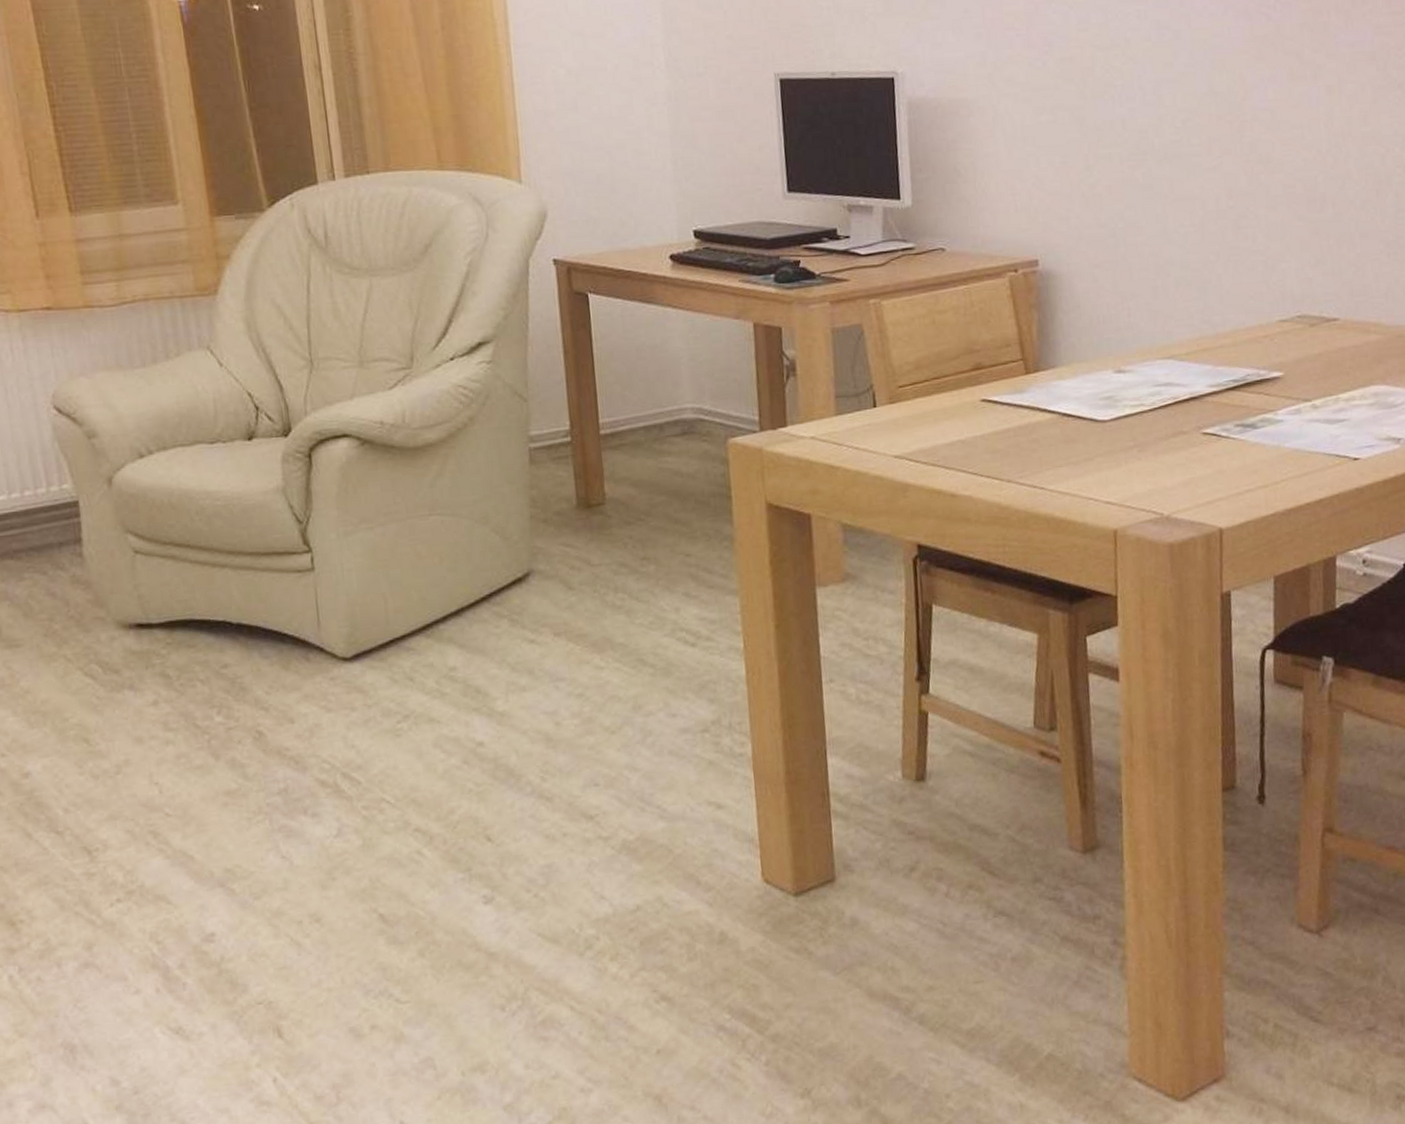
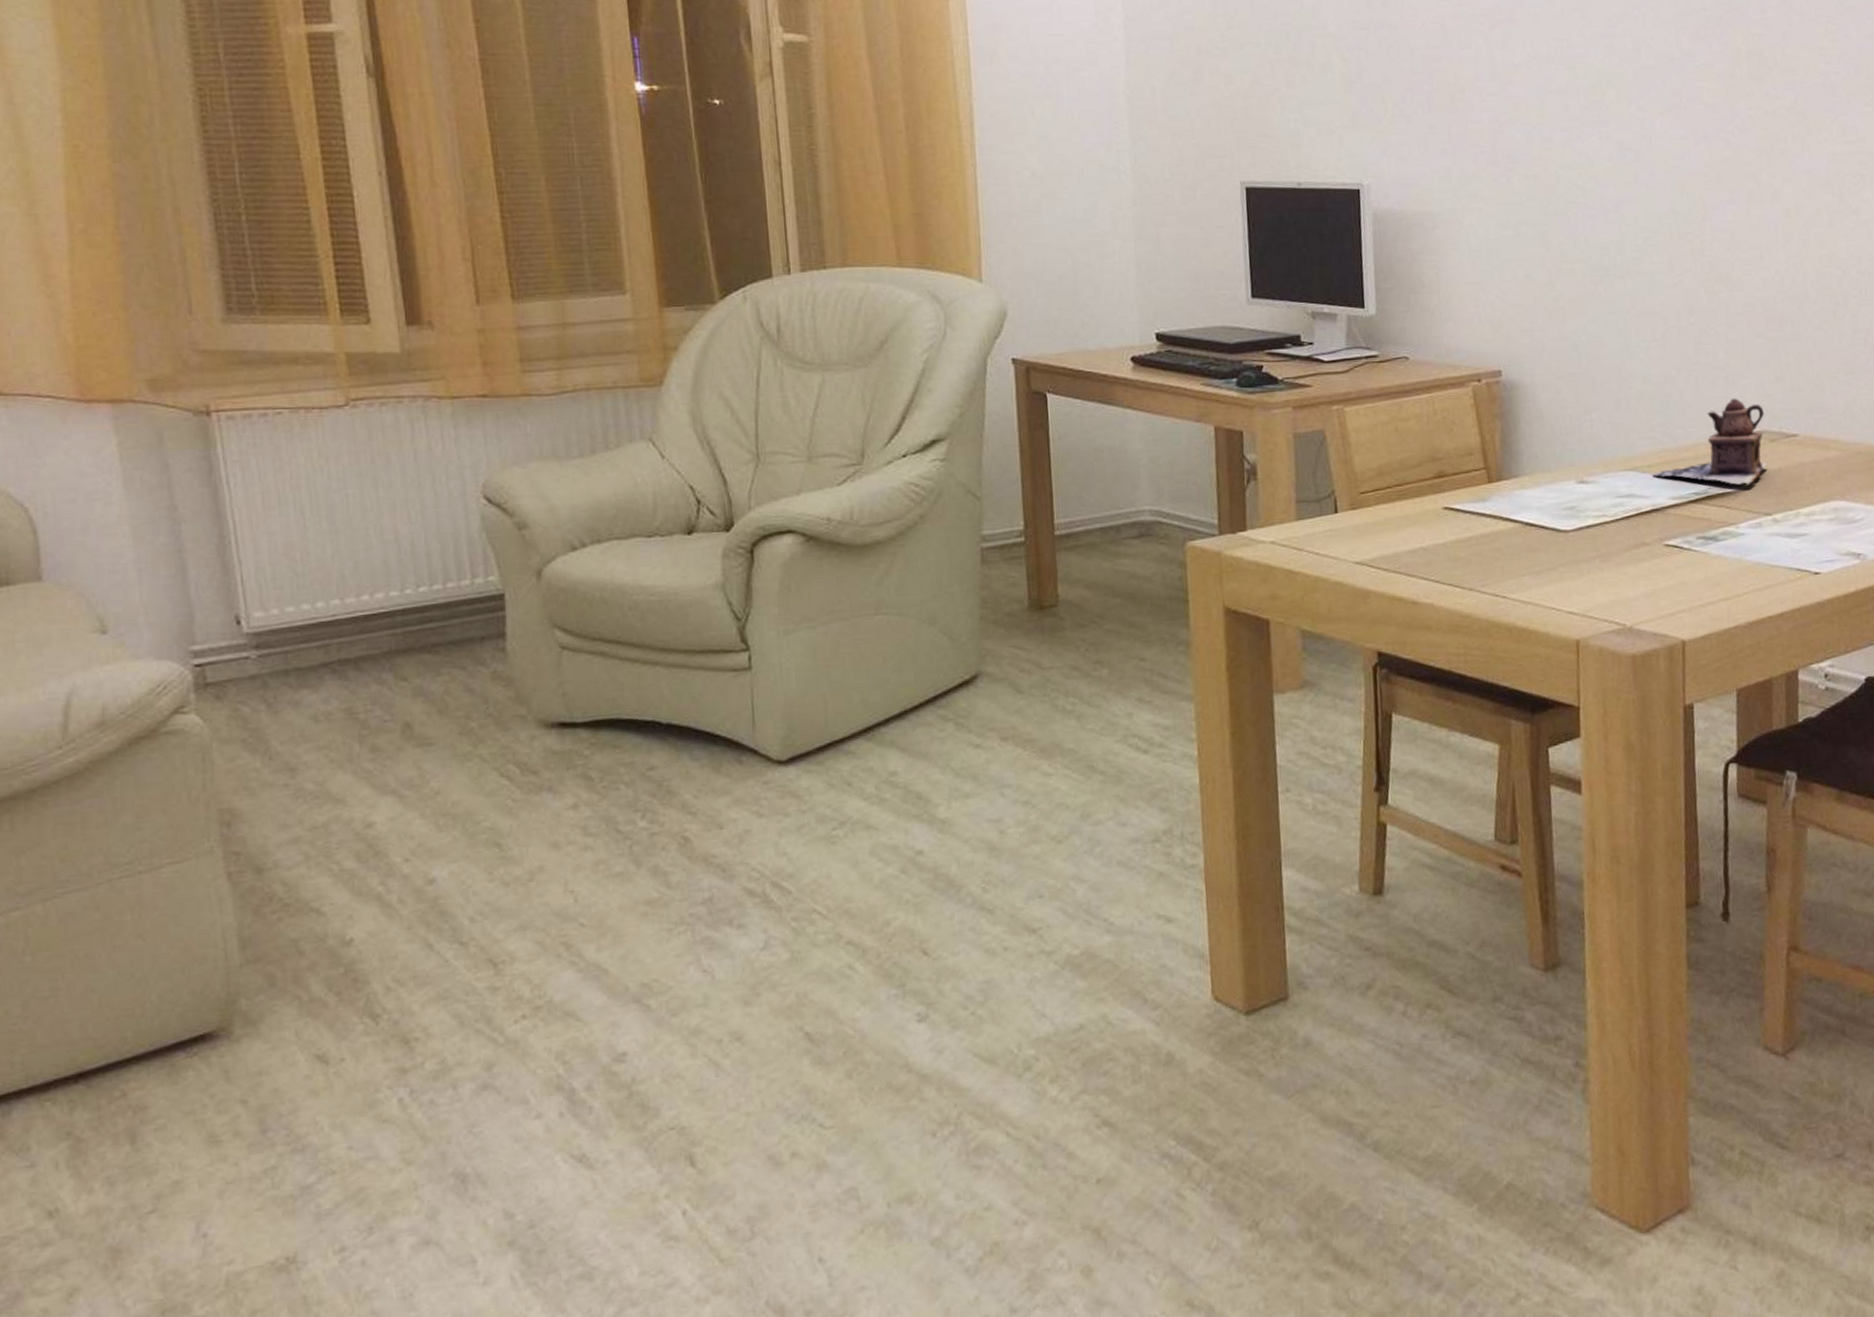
teapot: none [1190,283,1308,373] -> present [1652,398,1768,487]

